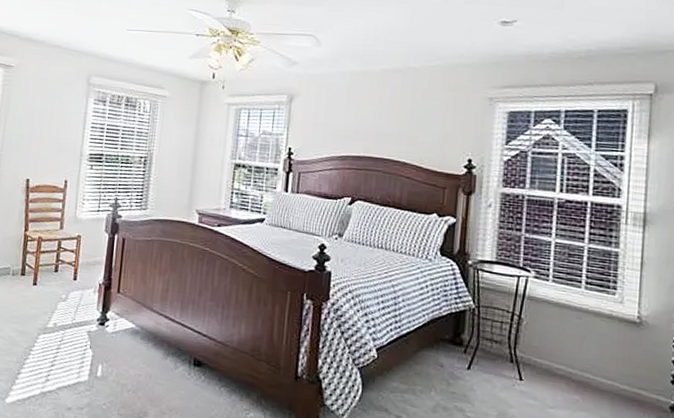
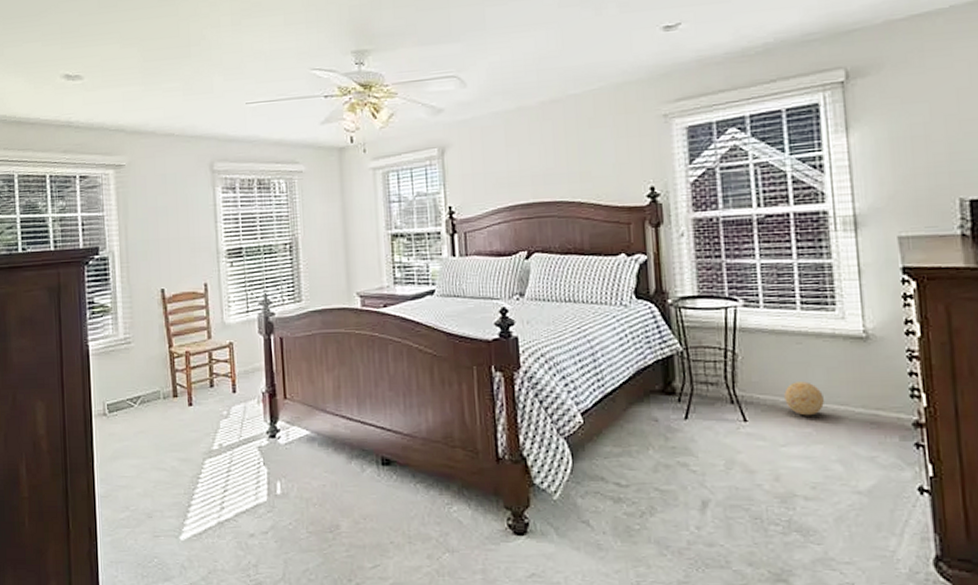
decorative ball: none [559,352,594,385] -> present [784,382,824,416]

